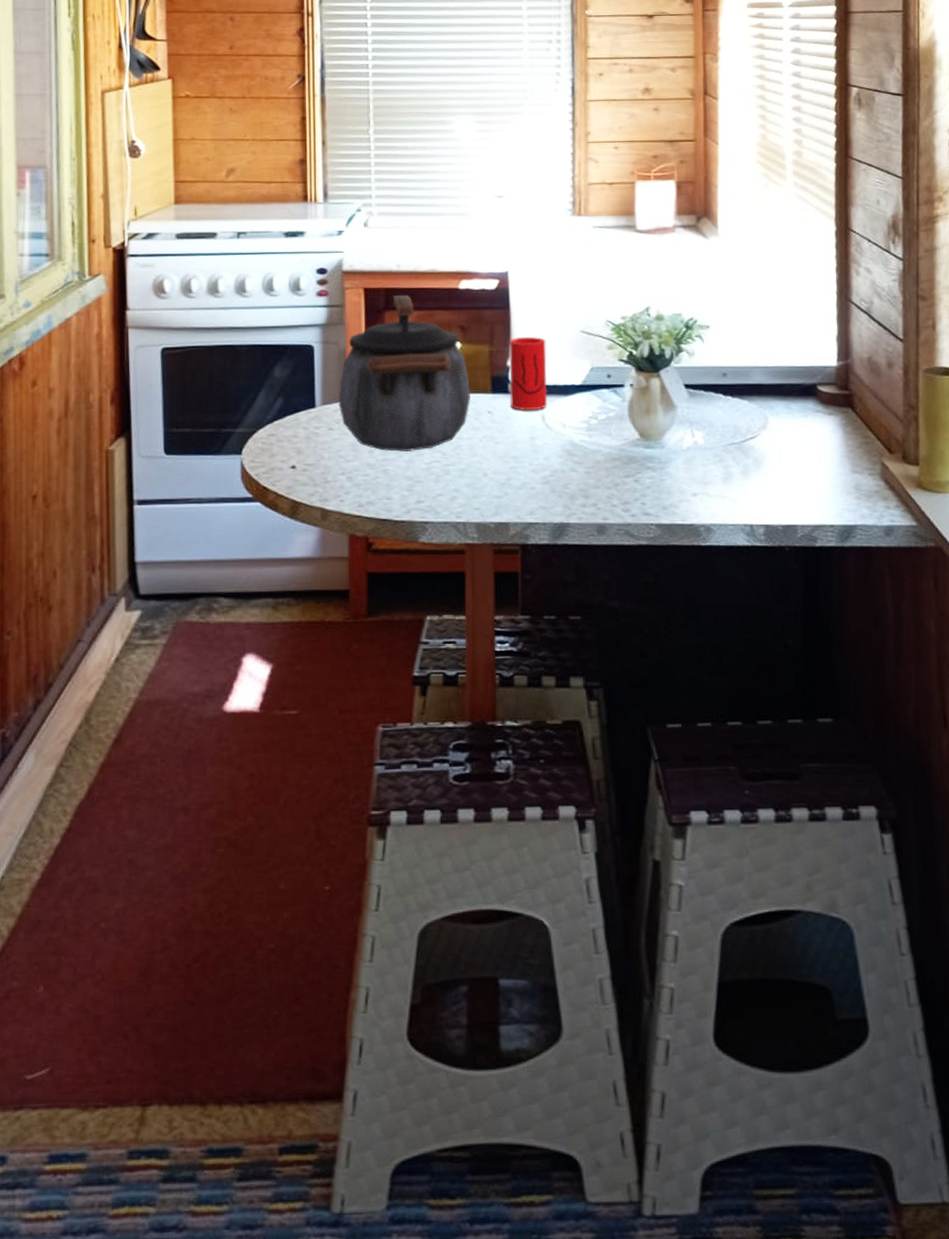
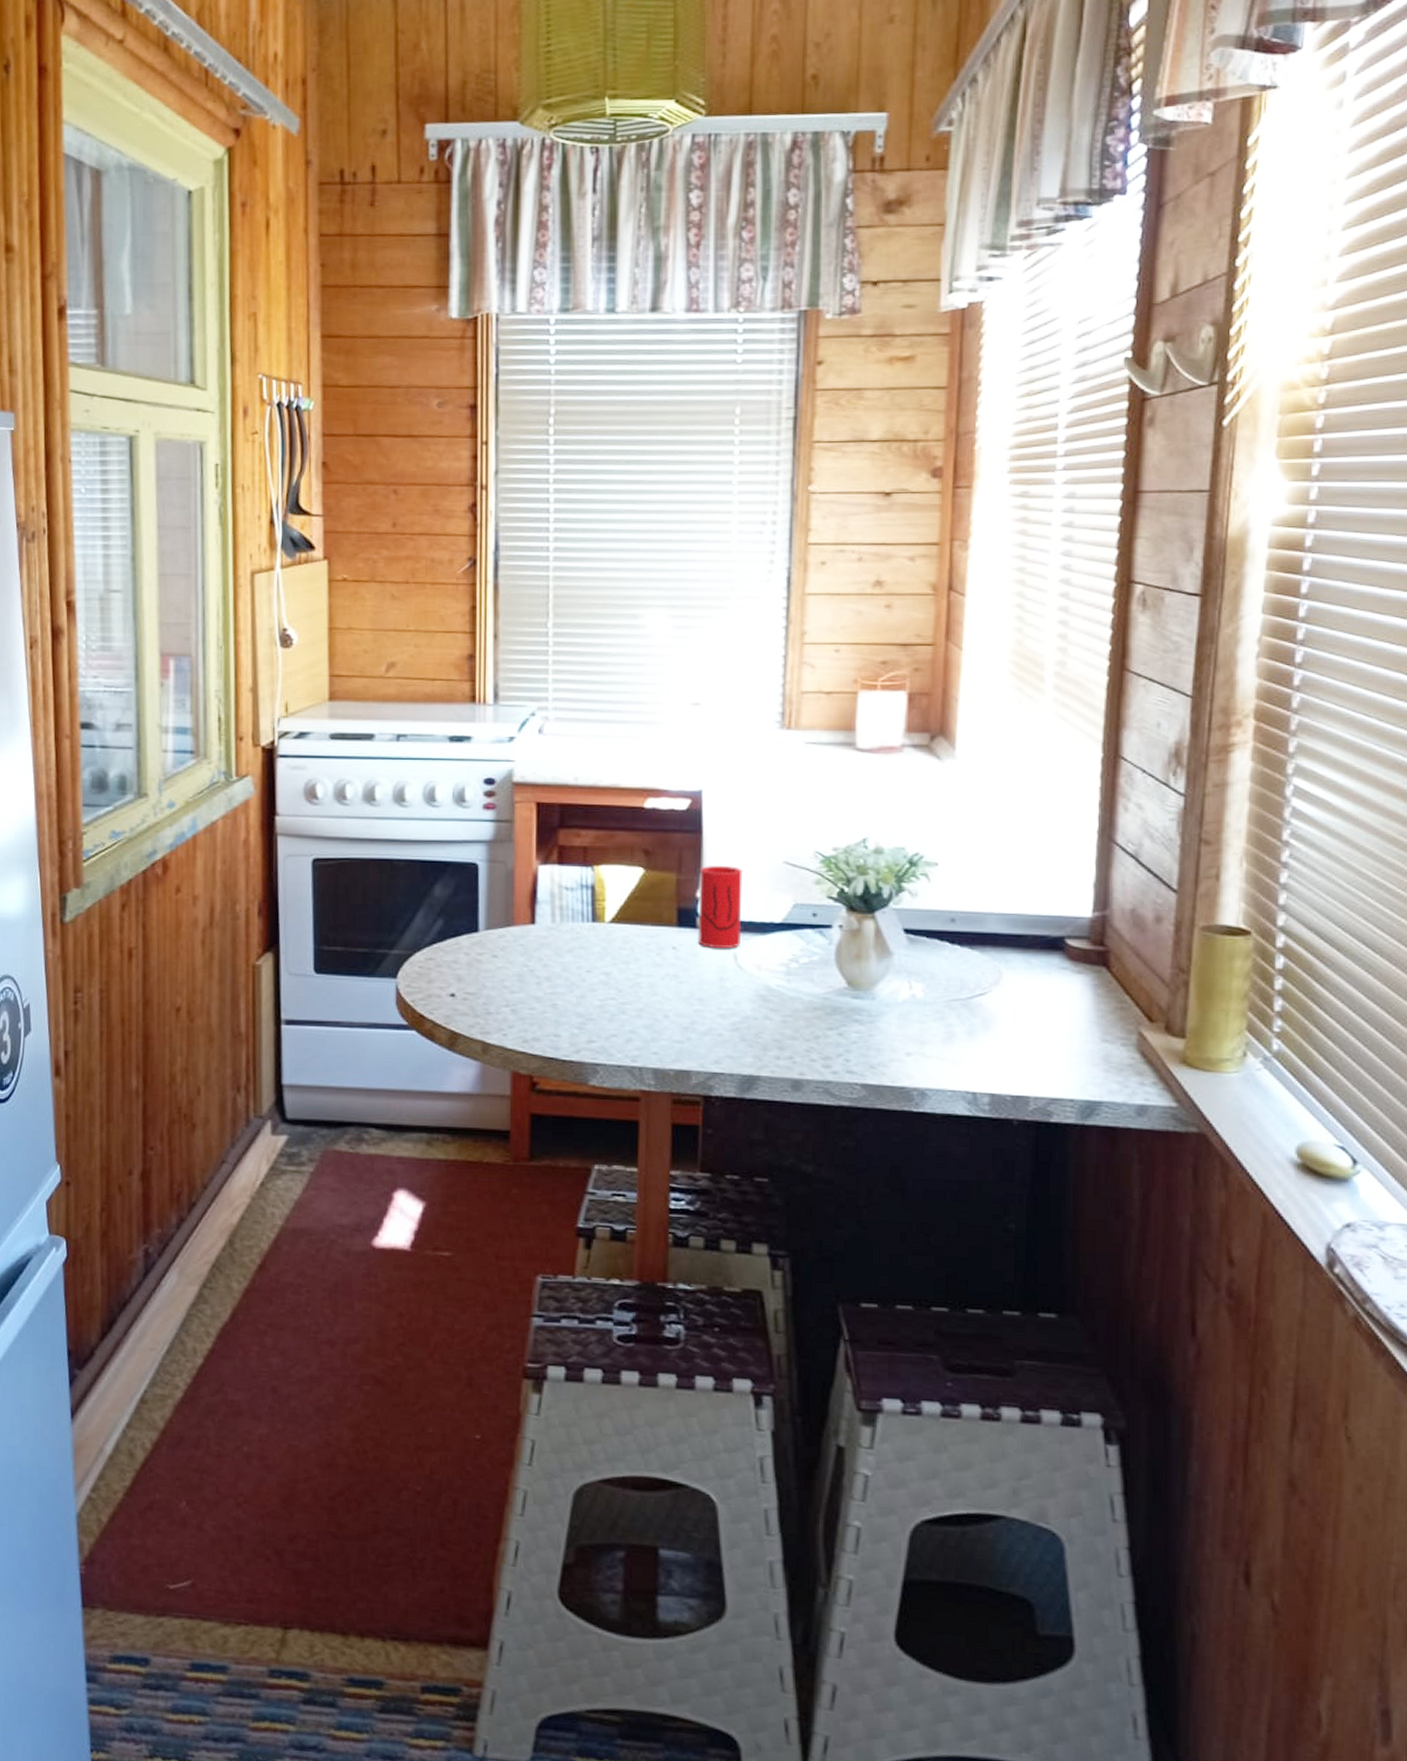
kettle: present [338,295,470,452] -> none [504,812,653,986]

